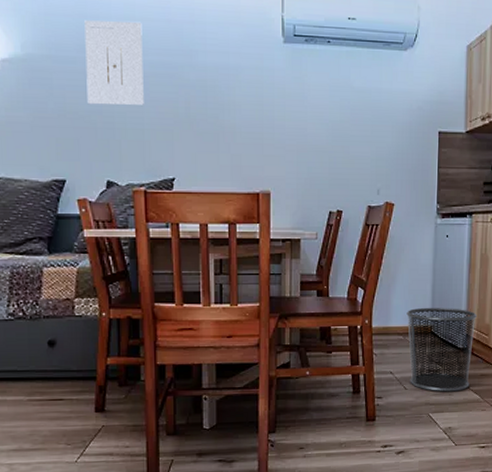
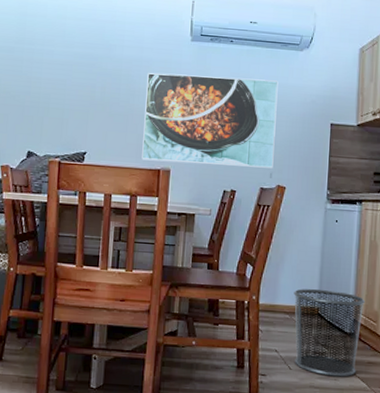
wall art: present [84,20,144,106] -> none [19,18,71,89]
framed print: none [237,81,382,184] -> present [142,72,279,169]

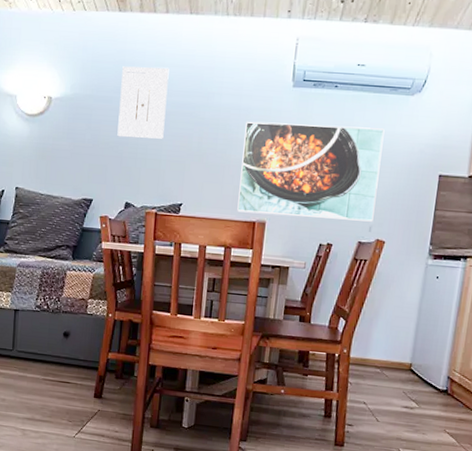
wall art: none [19,18,71,89] -> present [117,66,169,139]
waste bin: present [294,289,365,377] -> none [383,344,461,432]

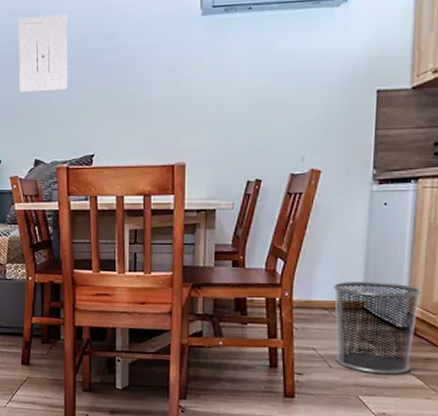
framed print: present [237,121,385,222] -> none [153,47,309,156]
waste bin: none [383,344,461,432] -> present [333,282,422,375]

